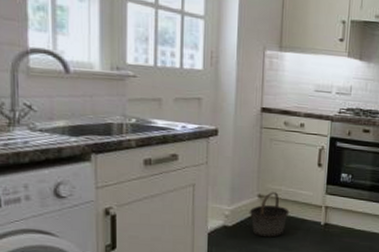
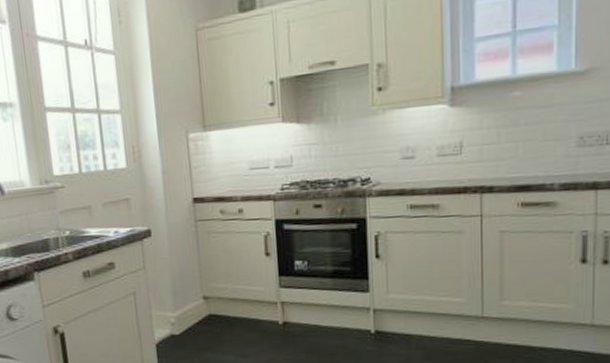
basket: present [249,192,290,238] -> none [196,291,241,344]

